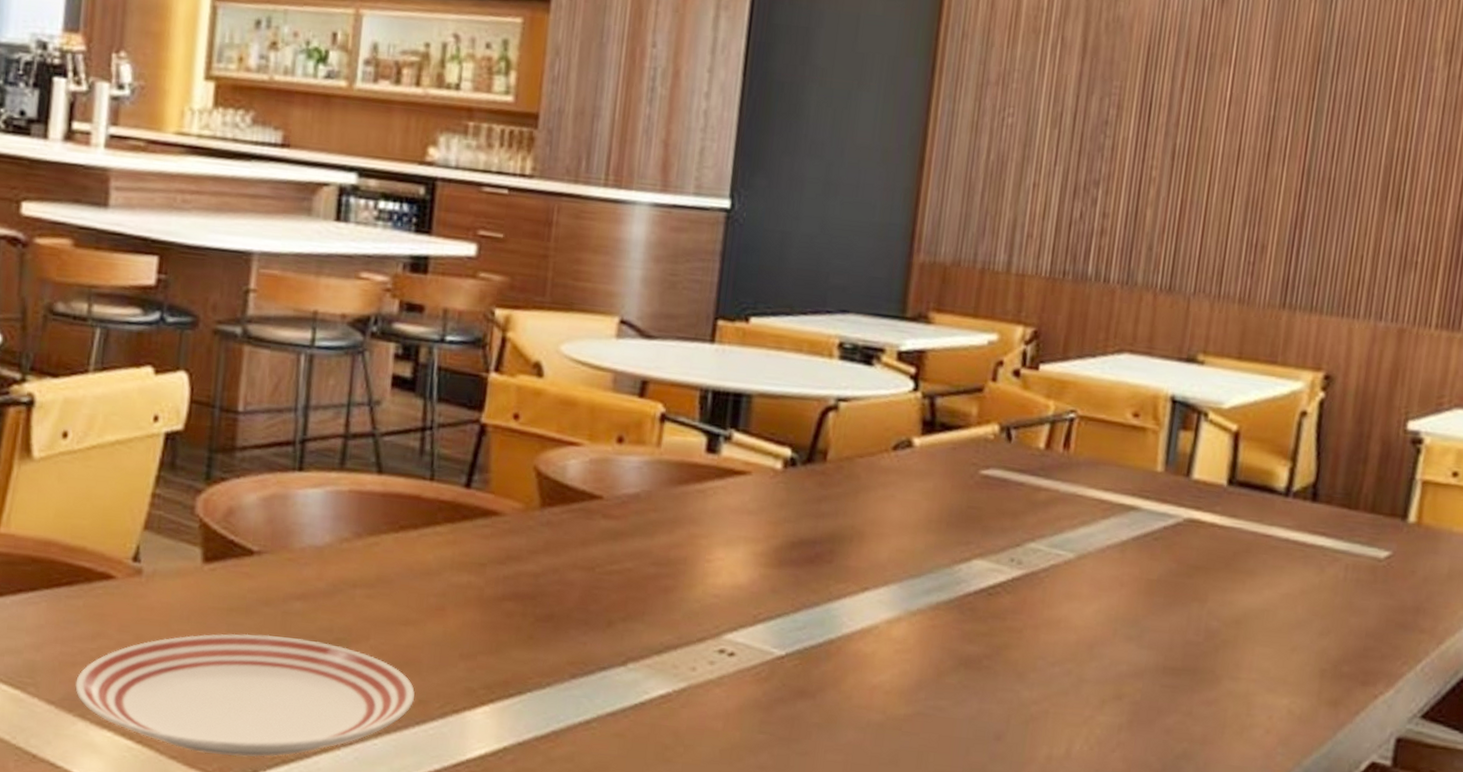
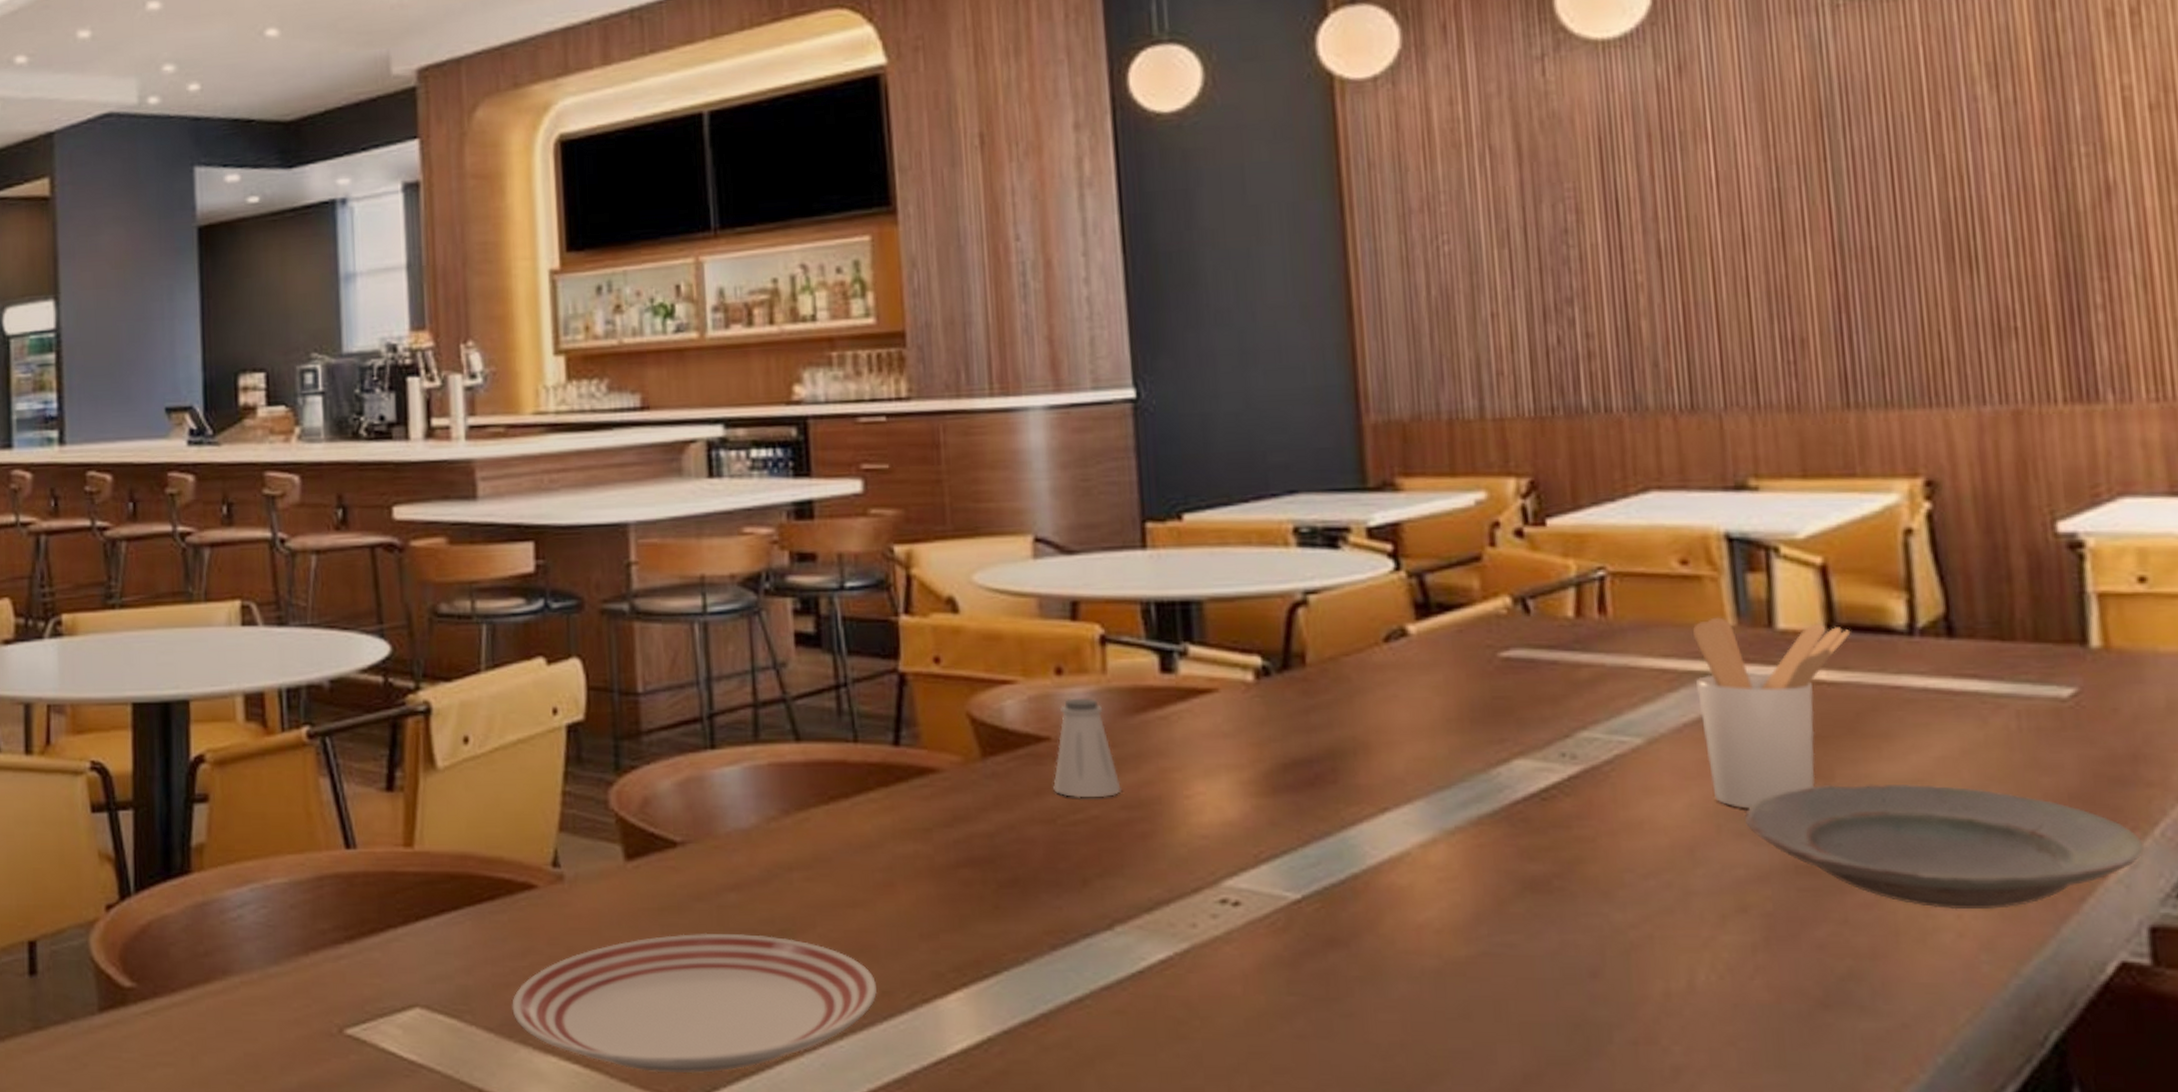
saltshaker: none [597,464,655,553] -> present [1053,698,1121,798]
utensil holder: none [1116,463,1245,619] -> present [1693,617,1851,809]
plate: none [1135,606,1408,714] -> present [1744,783,2144,910]

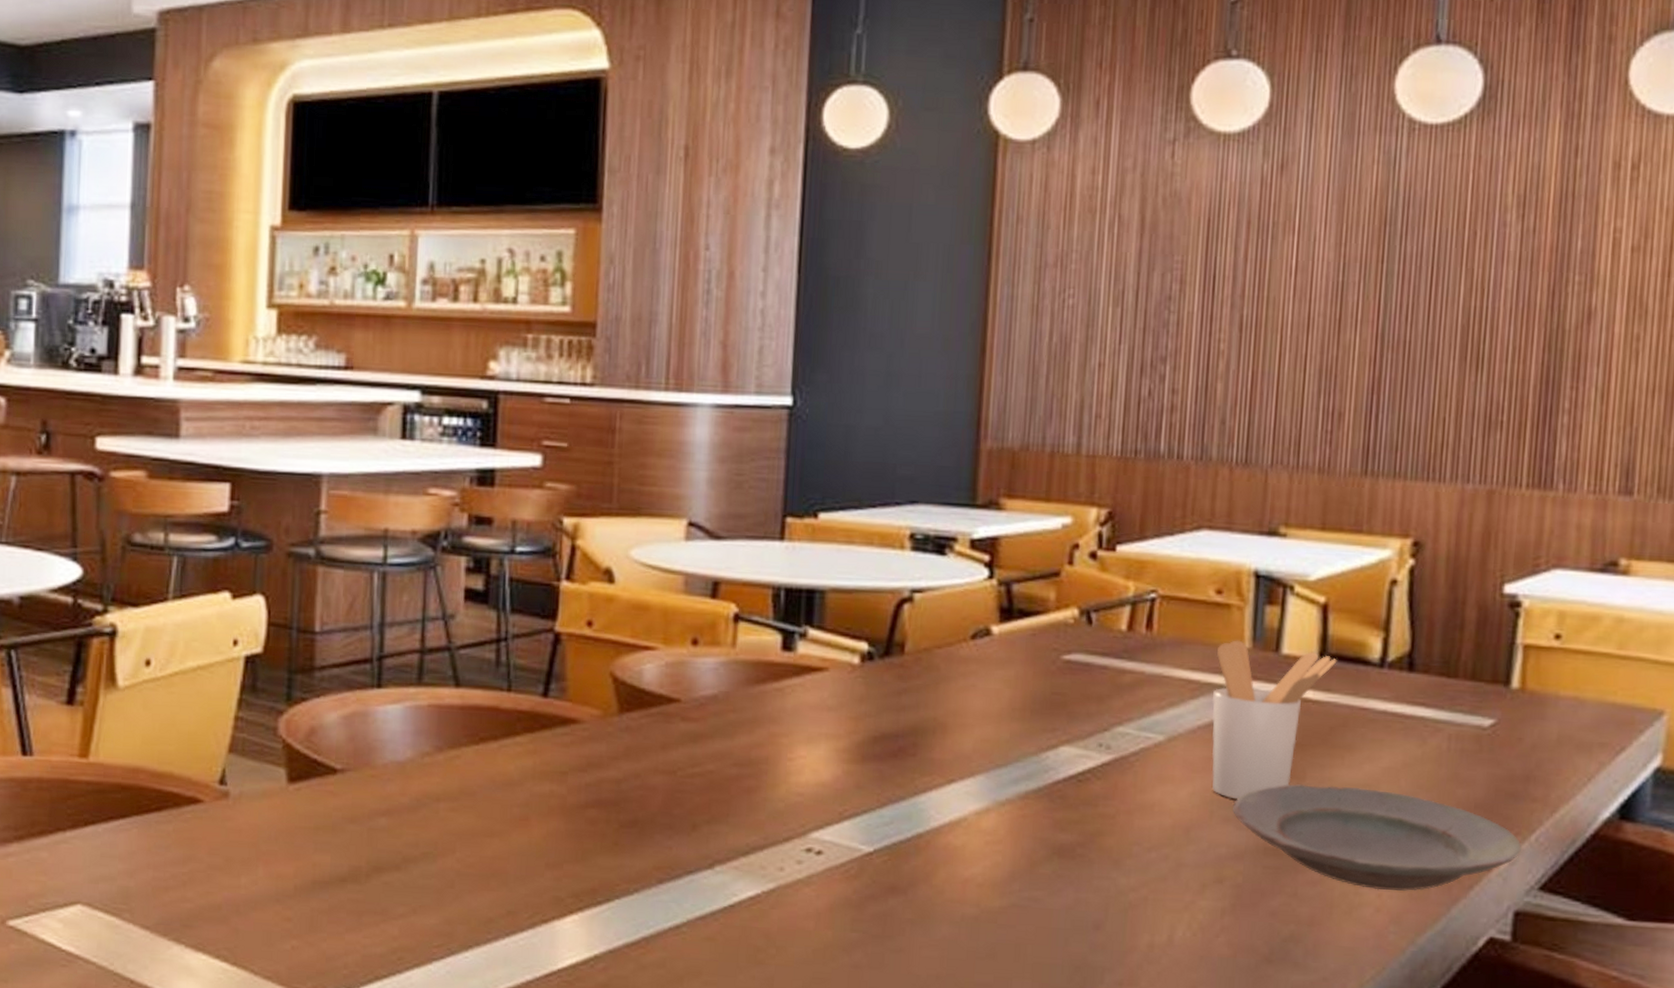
dinner plate: present [512,933,878,1073] -> none [169,851,504,975]
saltshaker: present [1053,698,1121,798] -> none [677,666,736,755]

